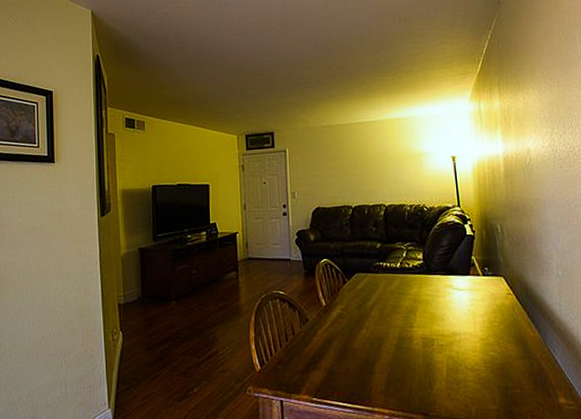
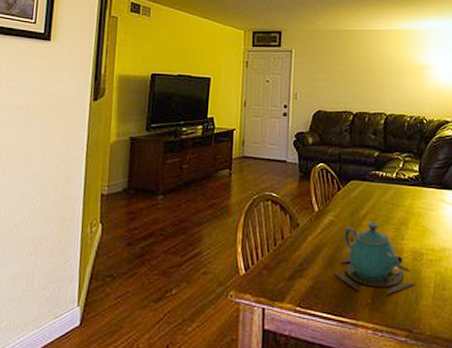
teapot: none [345,312,427,381] -> present [333,221,415,295]

